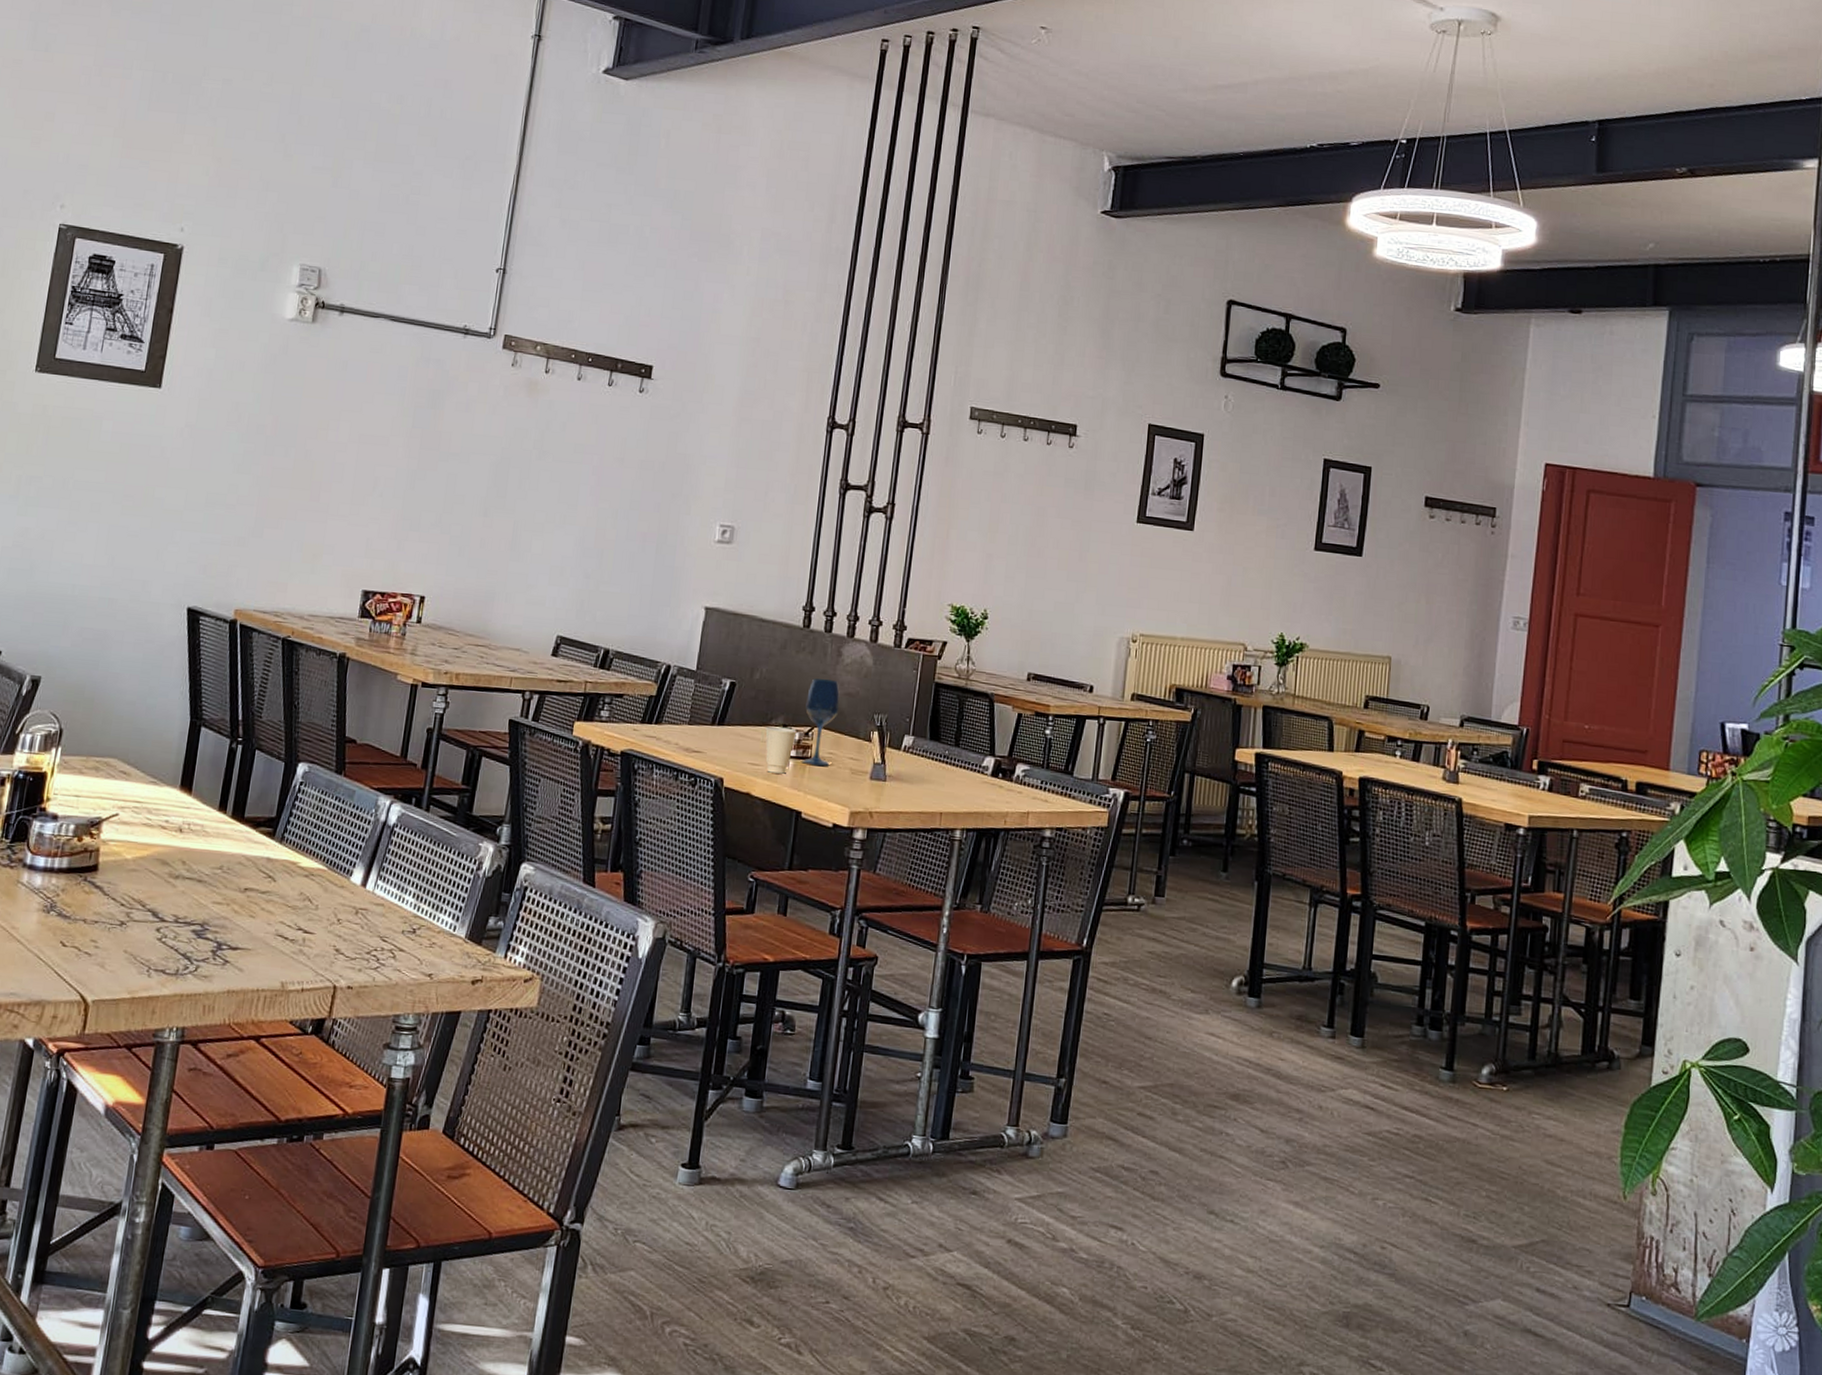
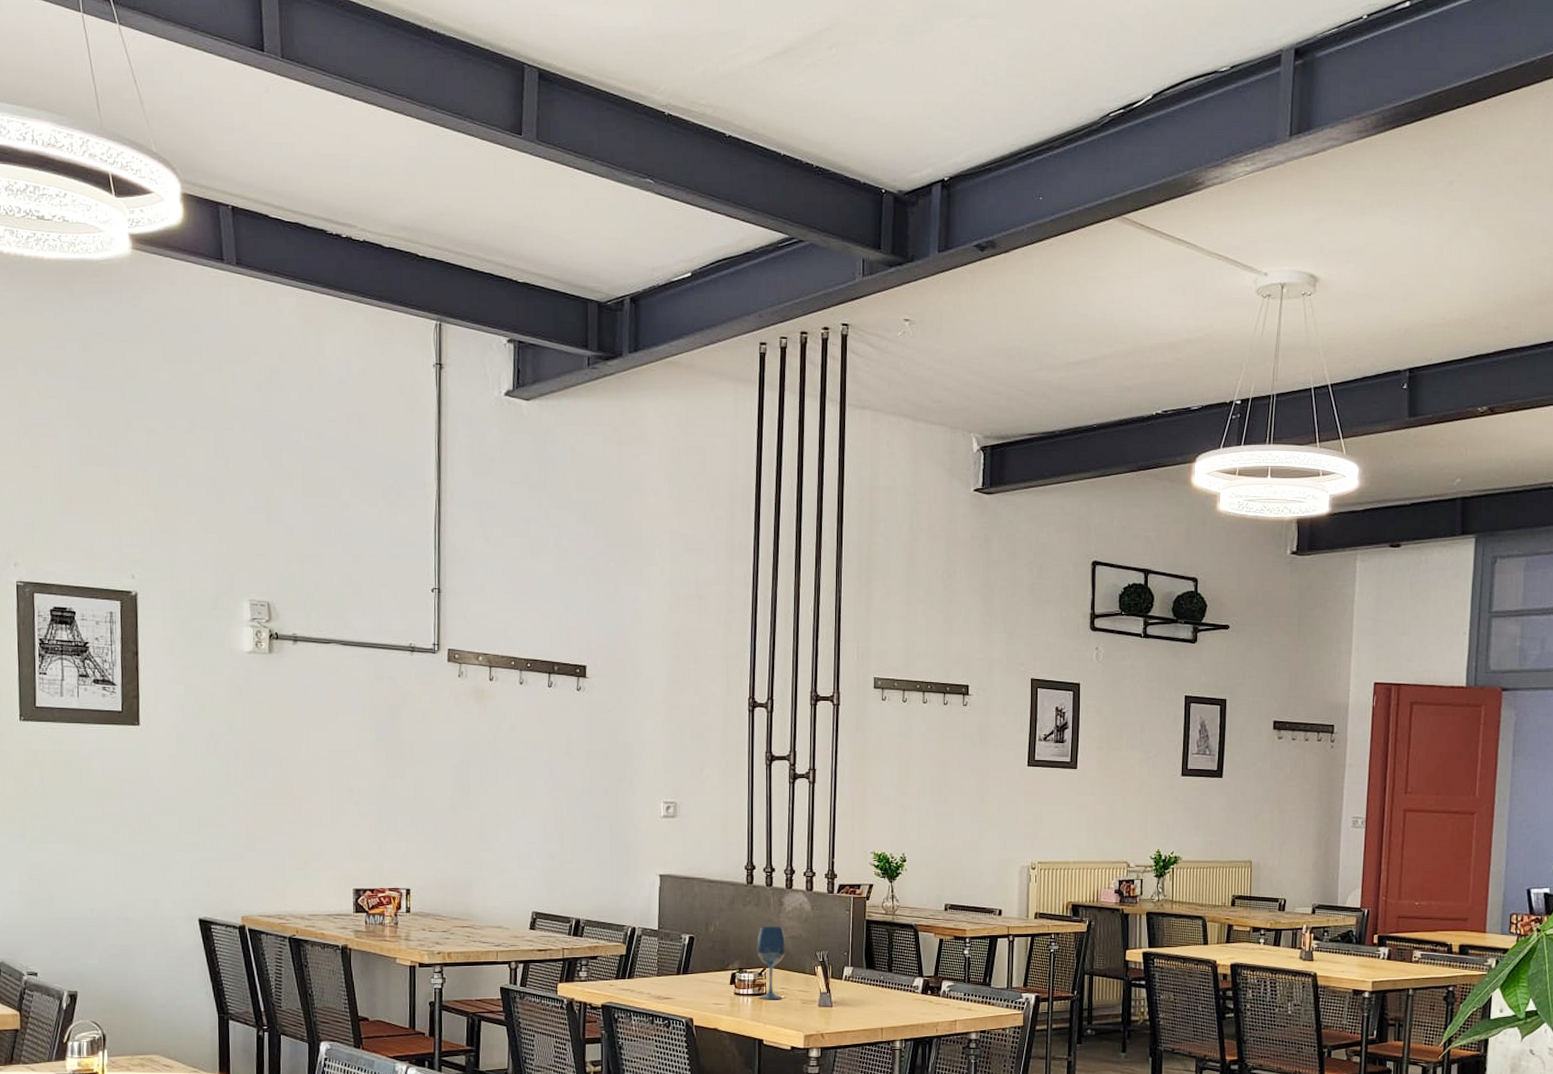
cup: present [765,726,797,774] -> none [724,970,751,1010]

